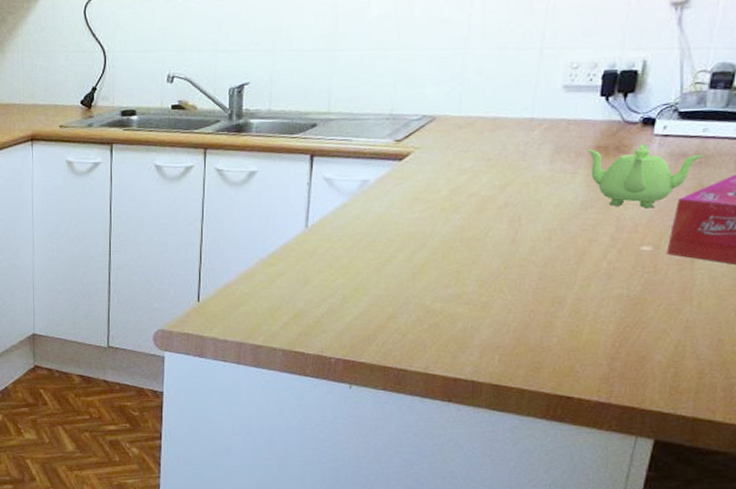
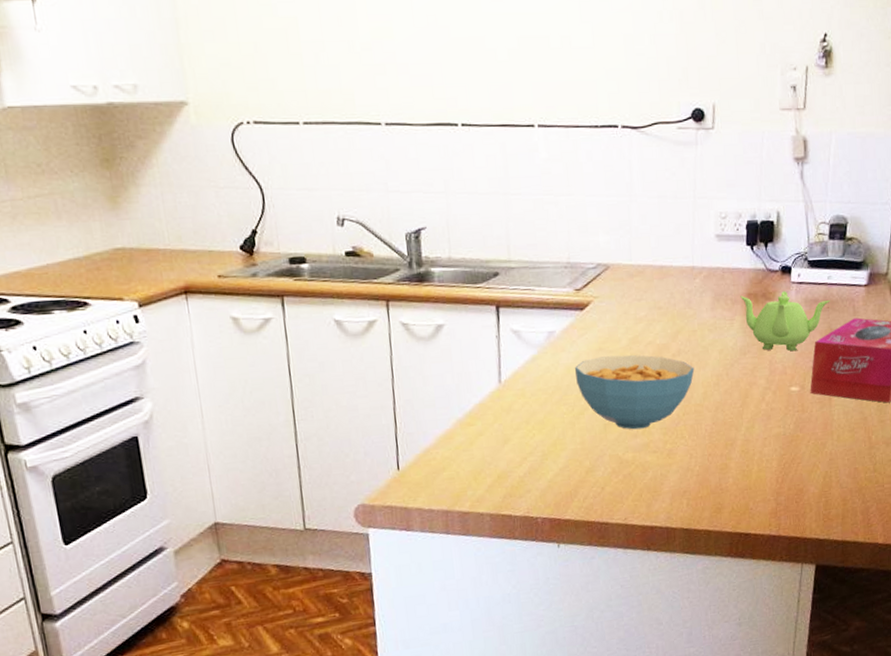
cereal bowl: none [386,205,523,280] -> present [574,355,695,430]

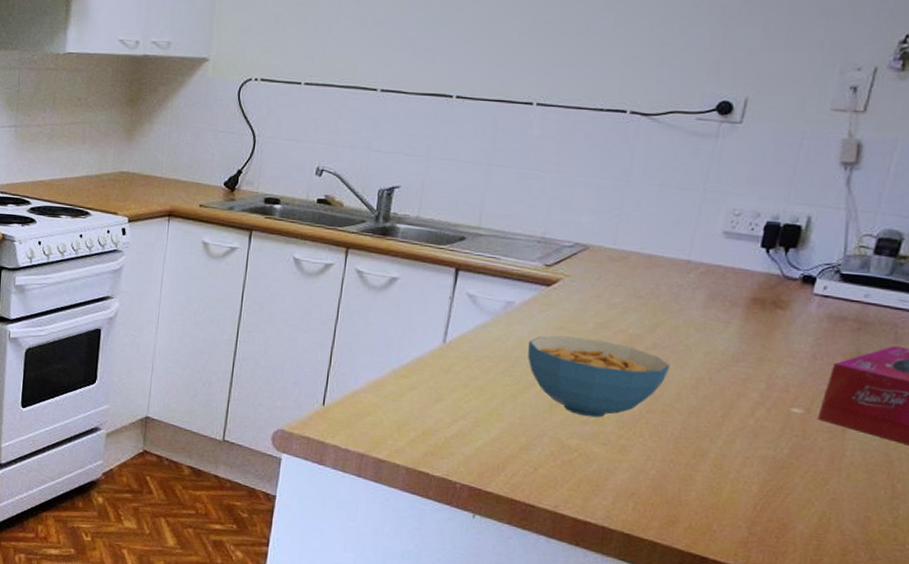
teapot: present [740,291,830,352] -> none [742,299,863,370]

